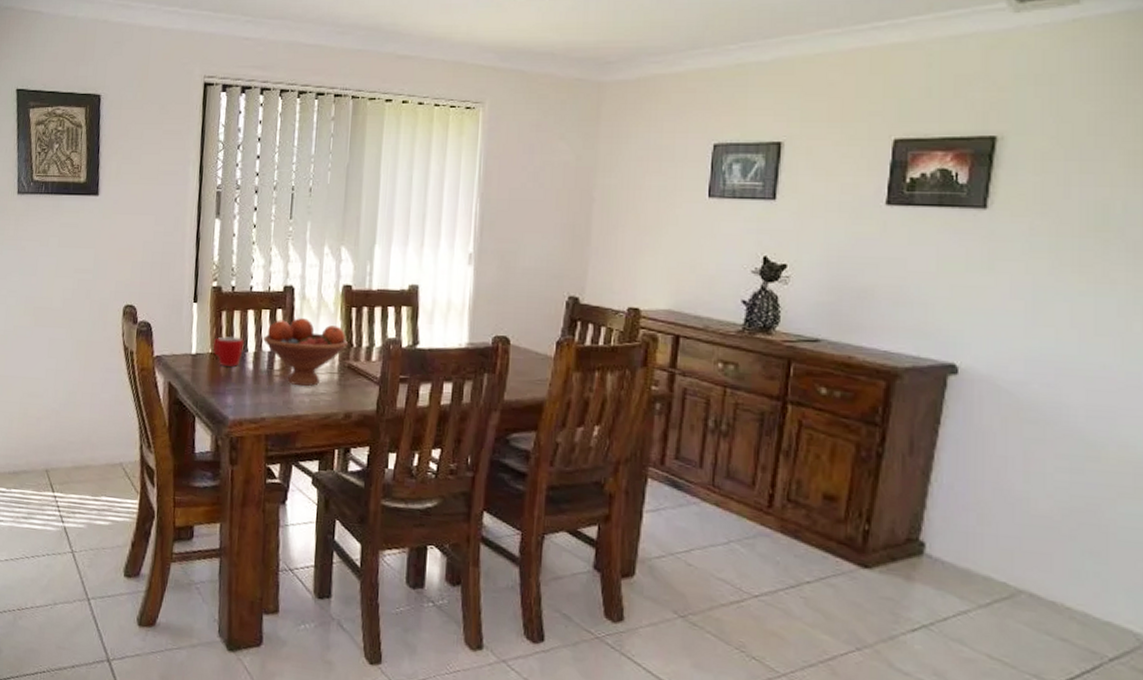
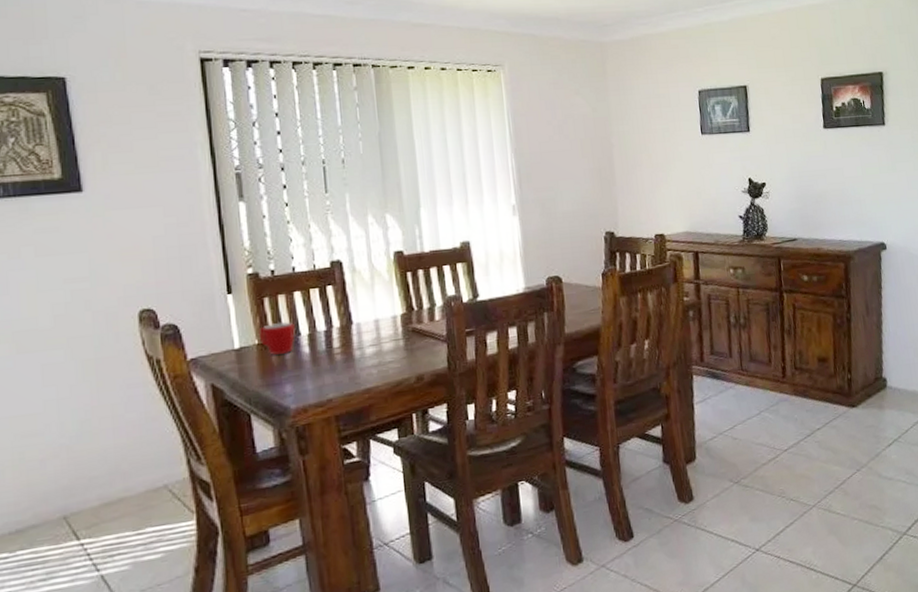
fruit bowl: present [263,318,349,387] -> none [316,290,410,359]

